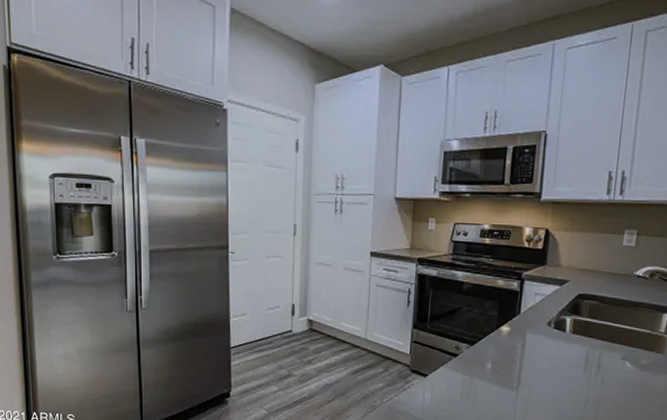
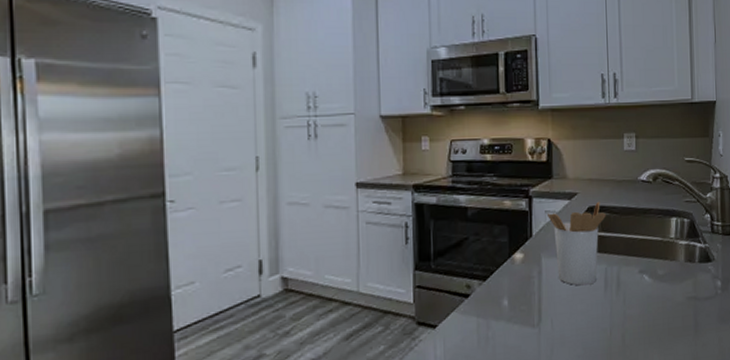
utensil holder: none [537,290,595,363] -> present [548,201,606,286]

